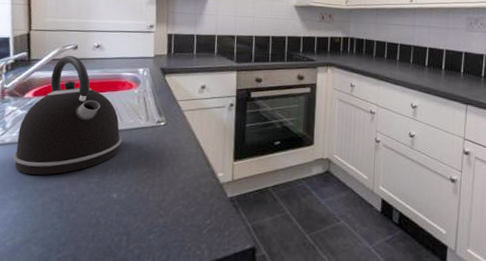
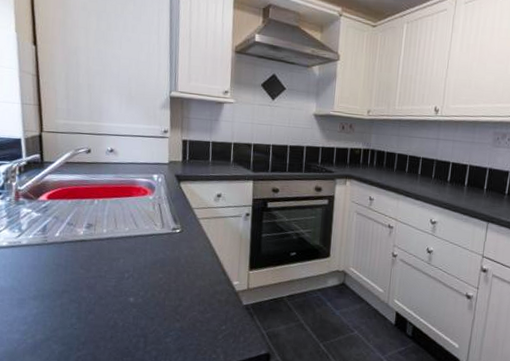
kettle: present [12,55,122,175] -> none [30,158,138,277]

